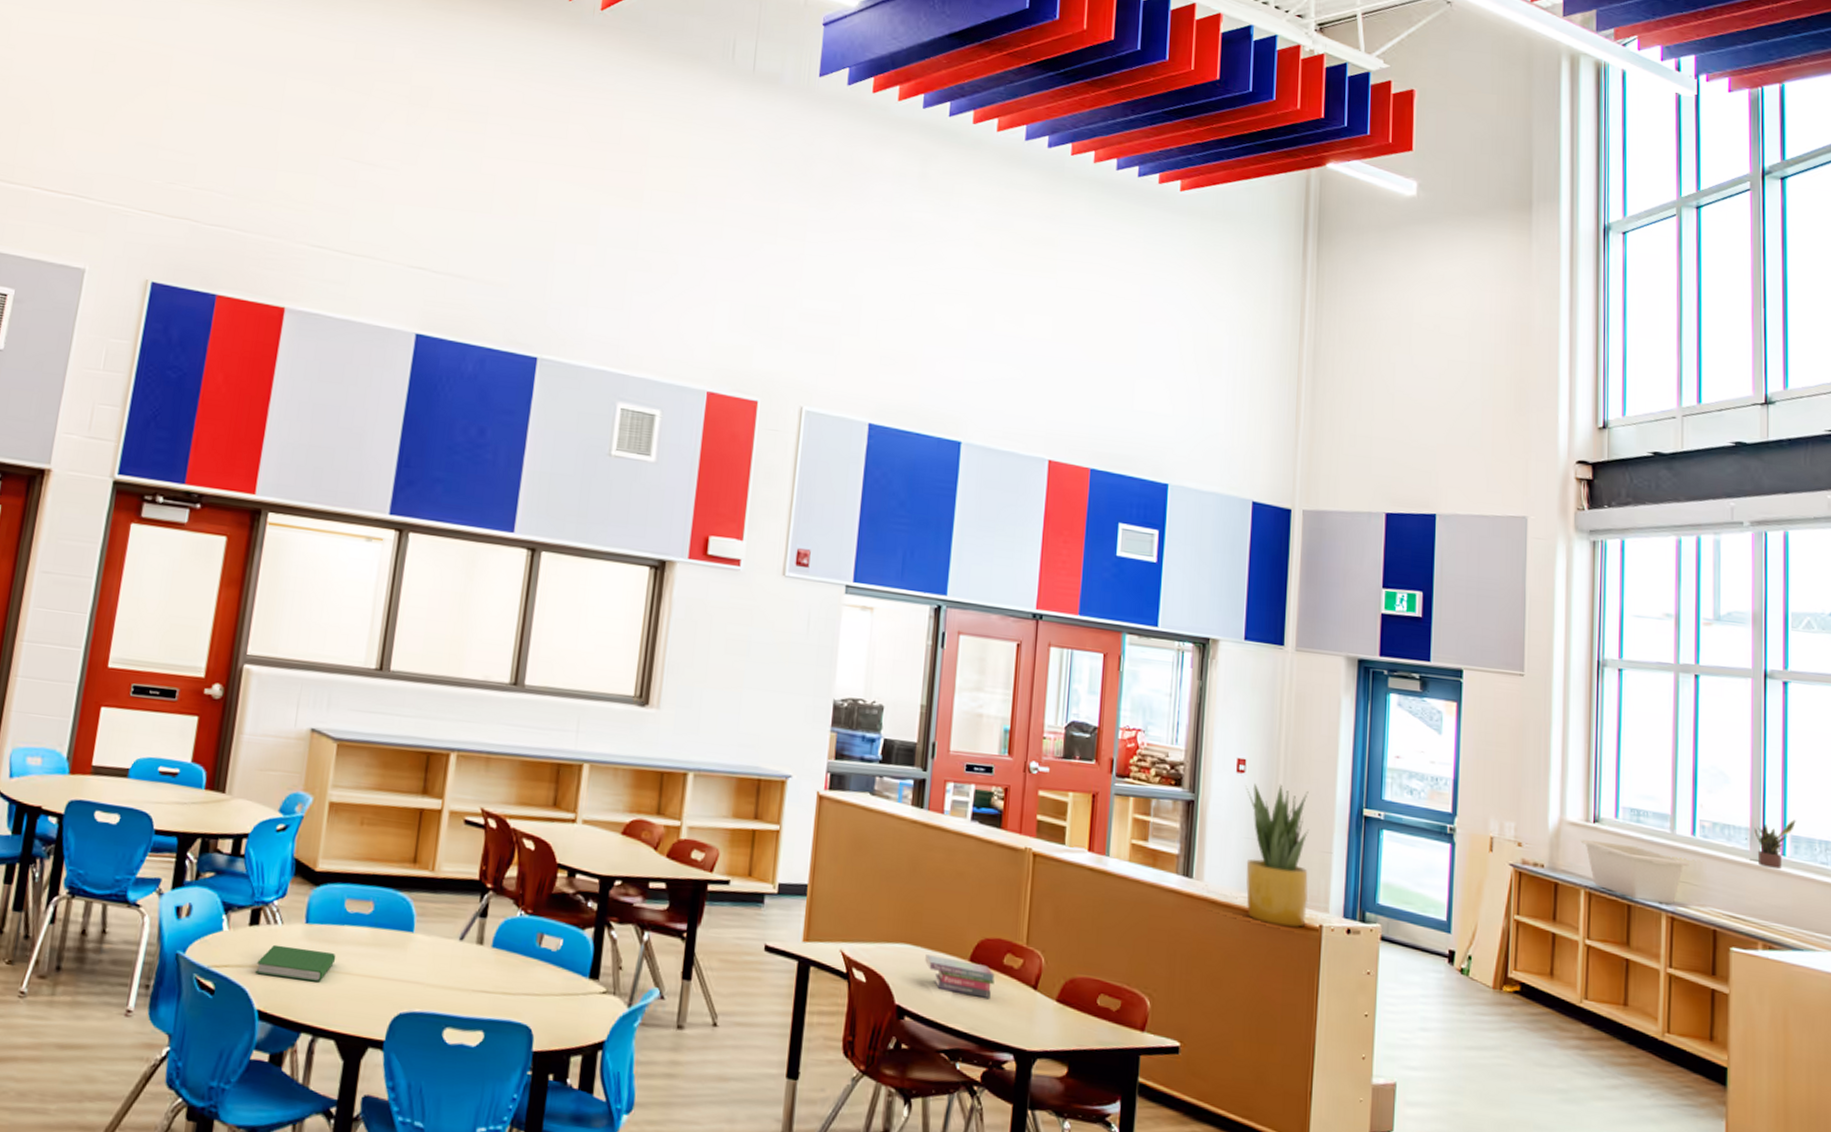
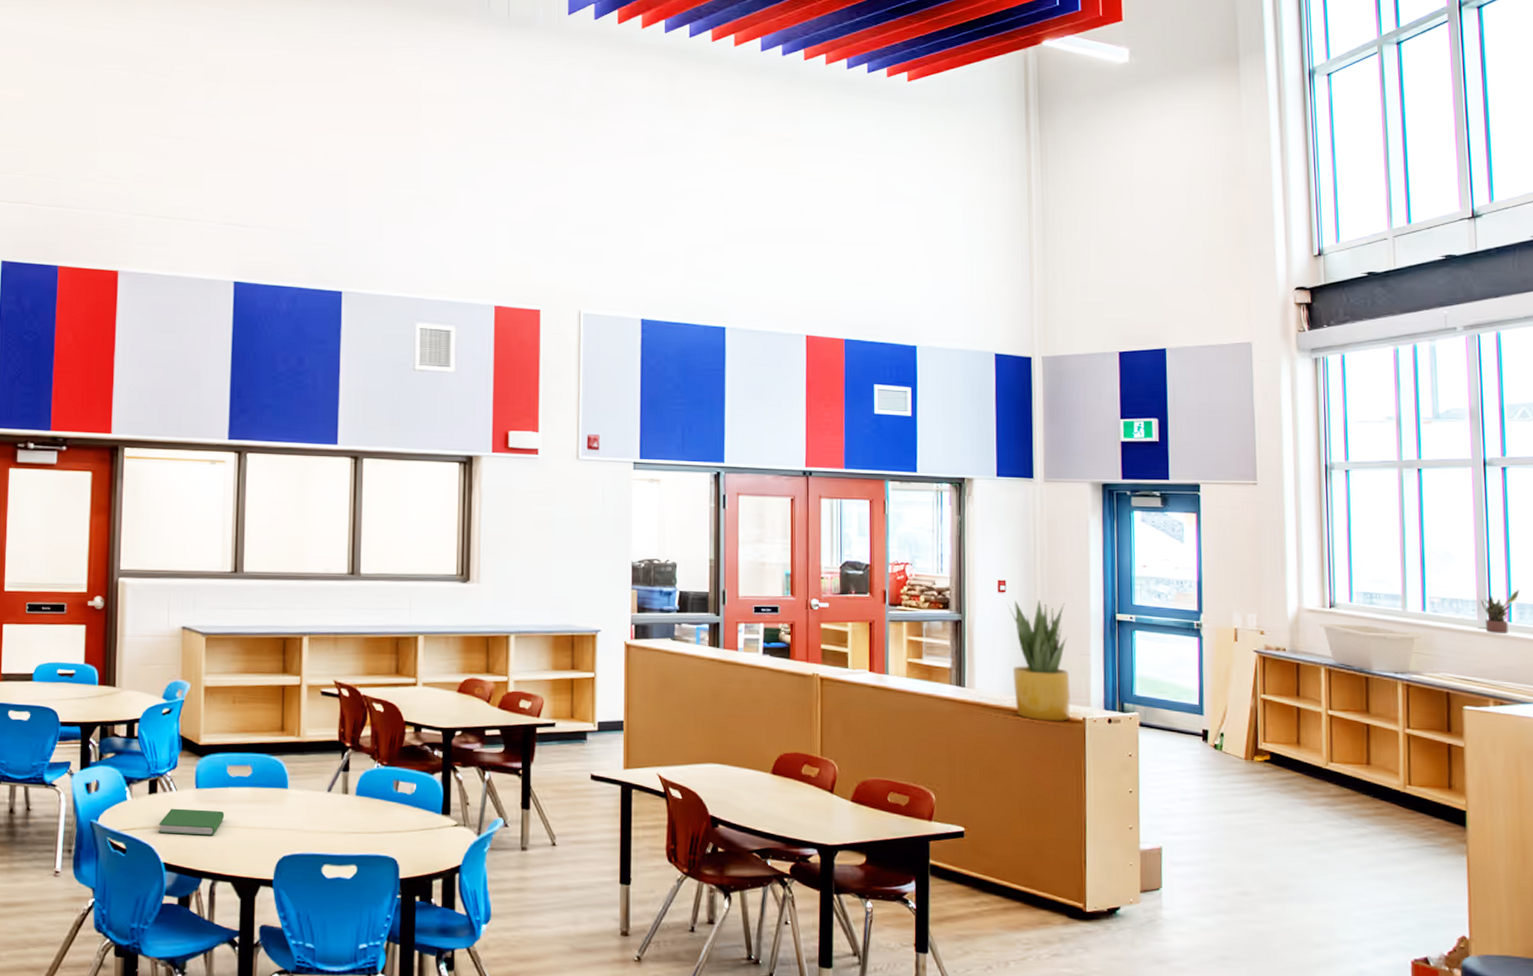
books: present [925,954,995,998] -> none [732,771,795,804]

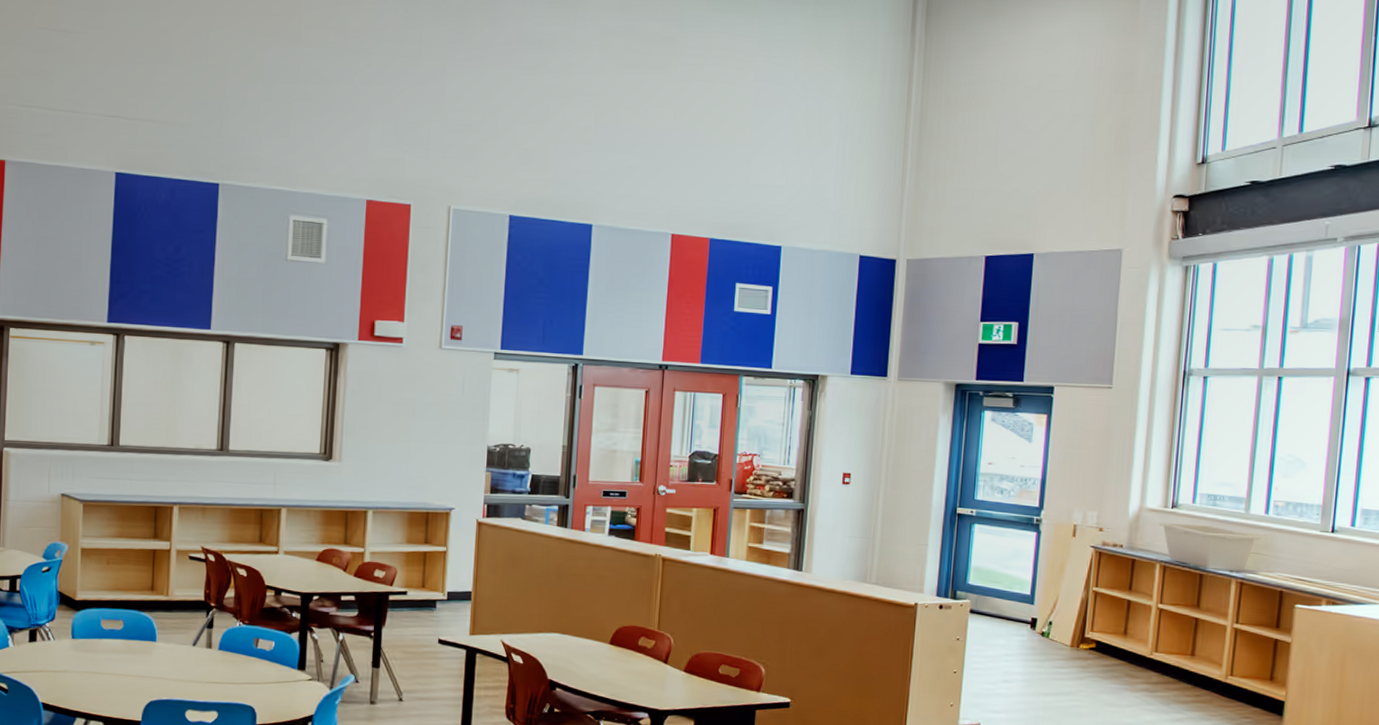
hardcover book: present [159,808,225,836] -> none [38,655,98,681]
planter: present [1007,599,1071,722] -> none [850,492,907,606]
potted plant: present [1481,589,1520,635] -> none [1326,495,1368,539]

